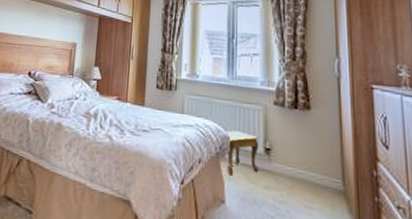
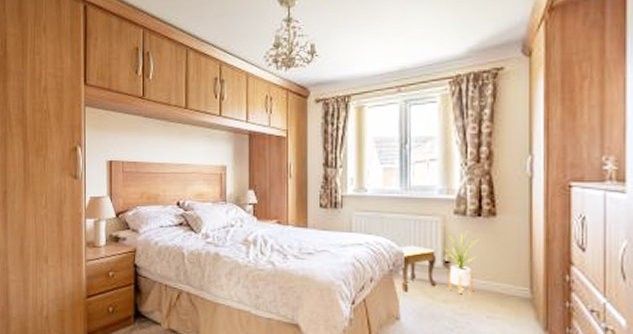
house plant: none [265,121,296,182] -> present [444,231,479,295]

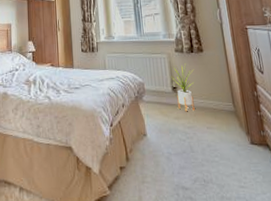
footstool: present [401,245,437,292] -> none [142,76,170,113]

